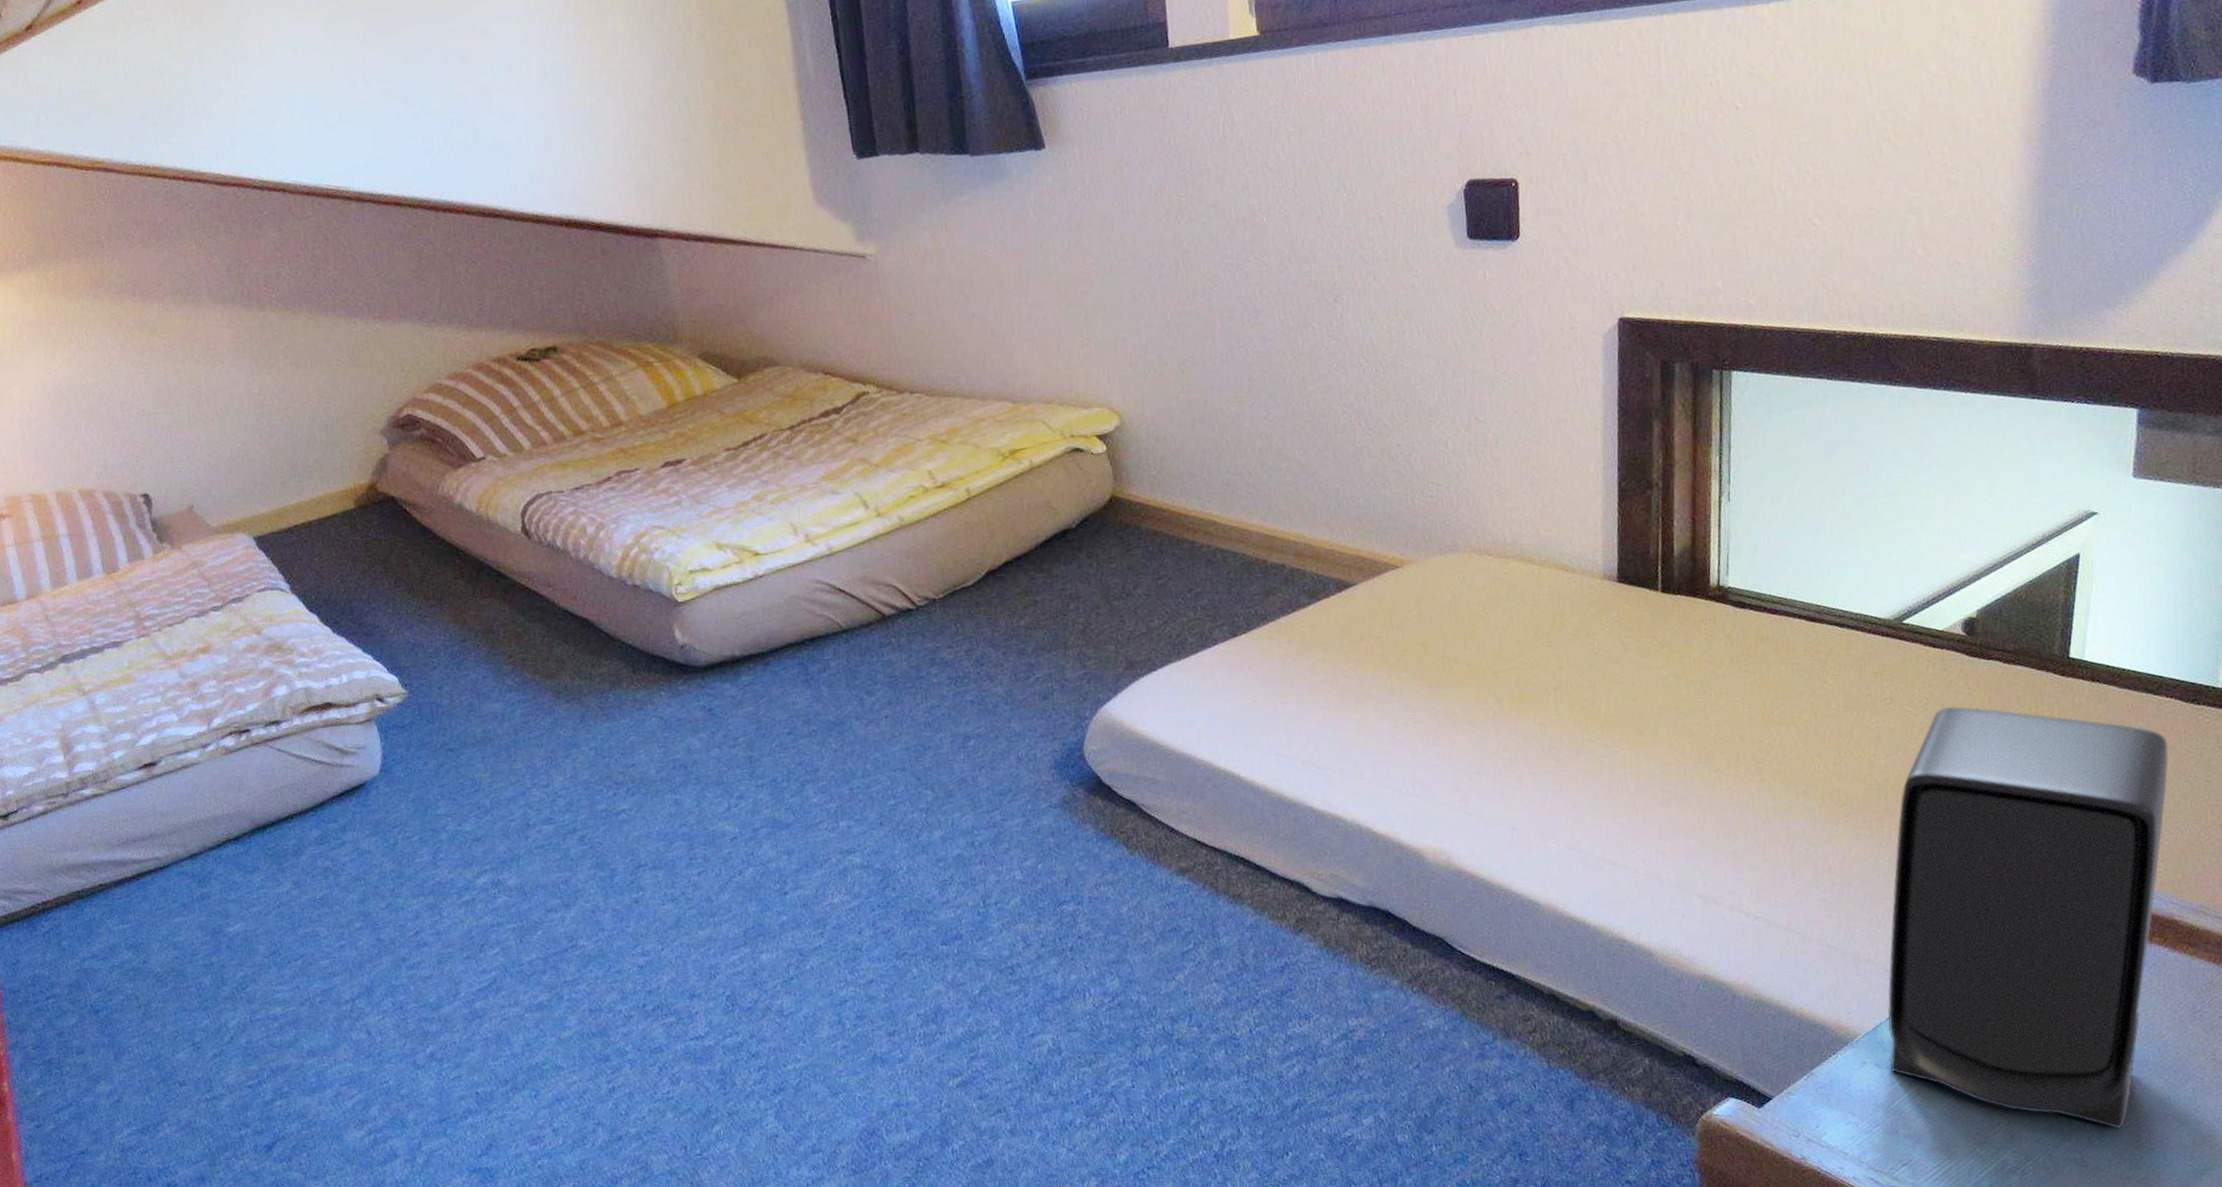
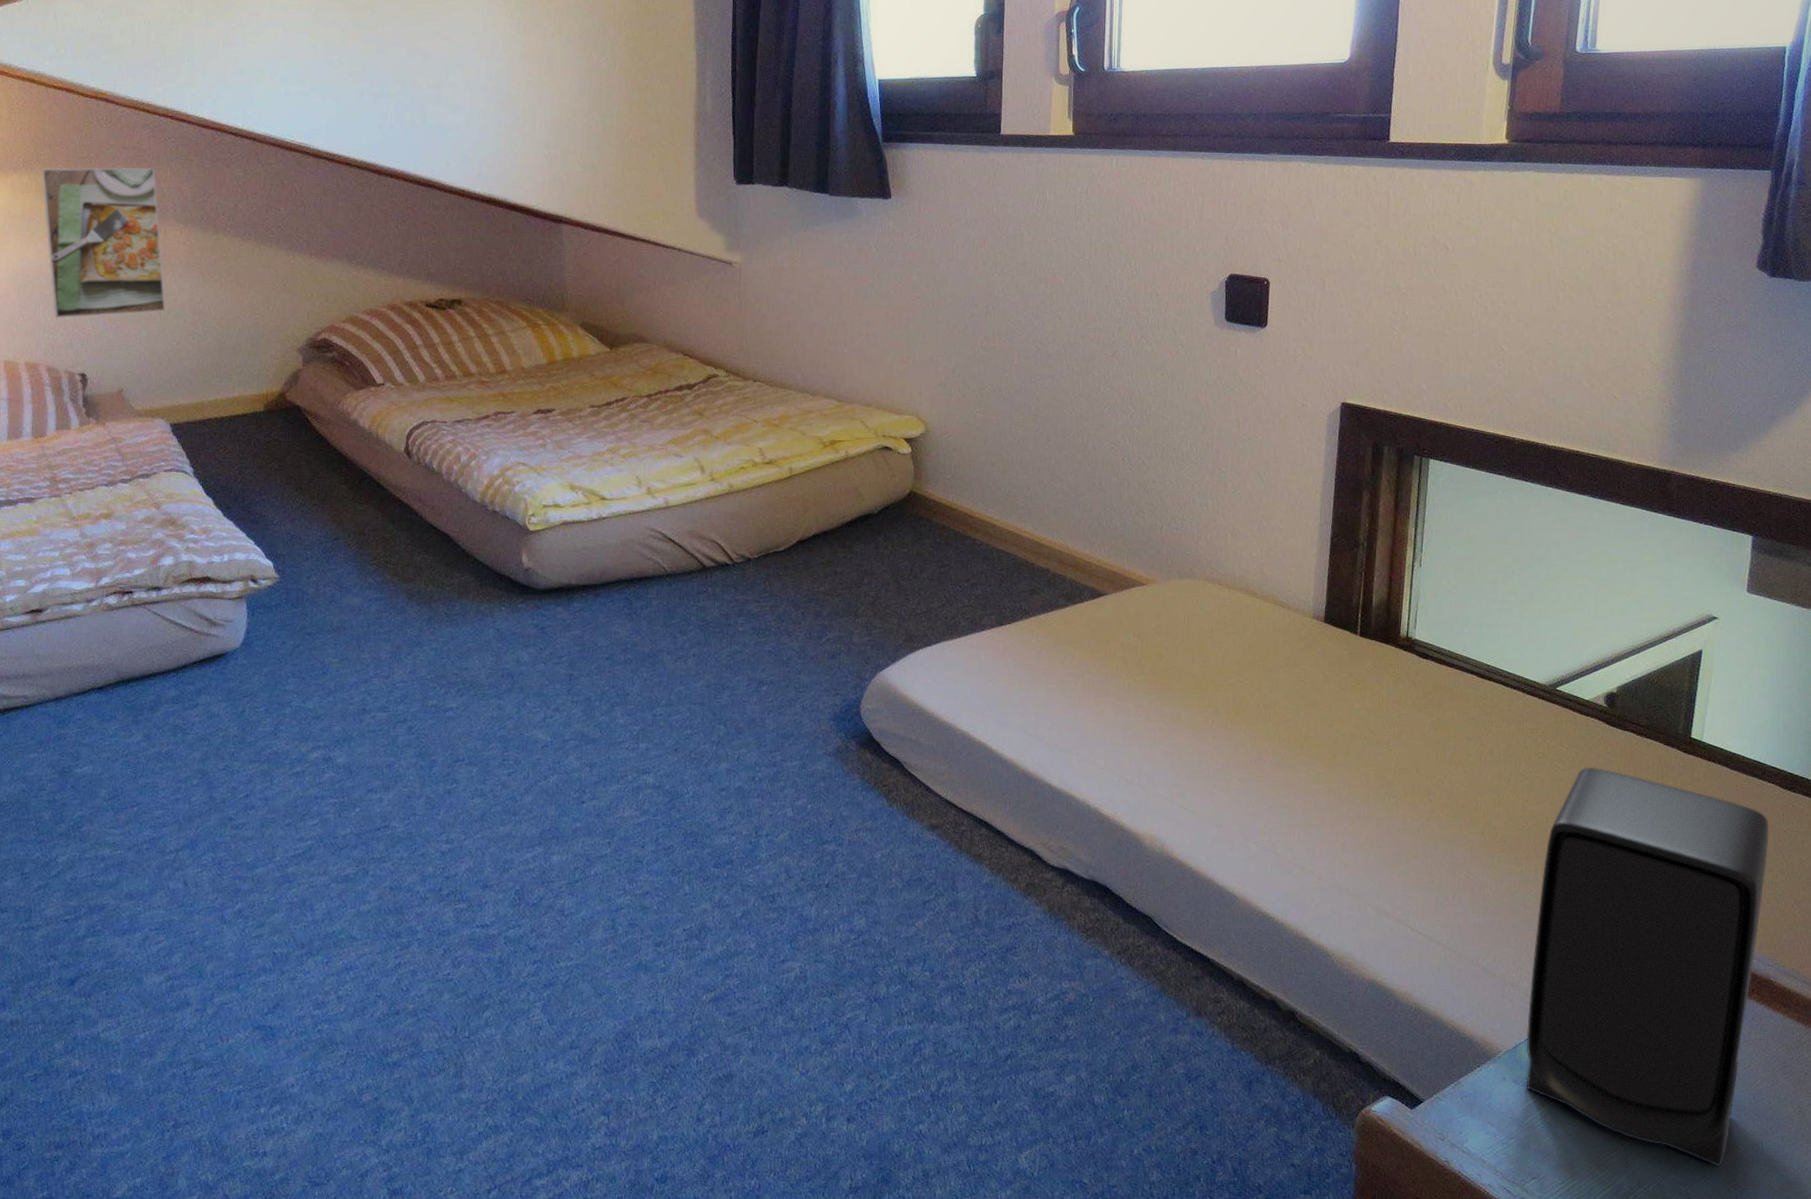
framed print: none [48,242,223,435] -> present [41,167,166,319]

